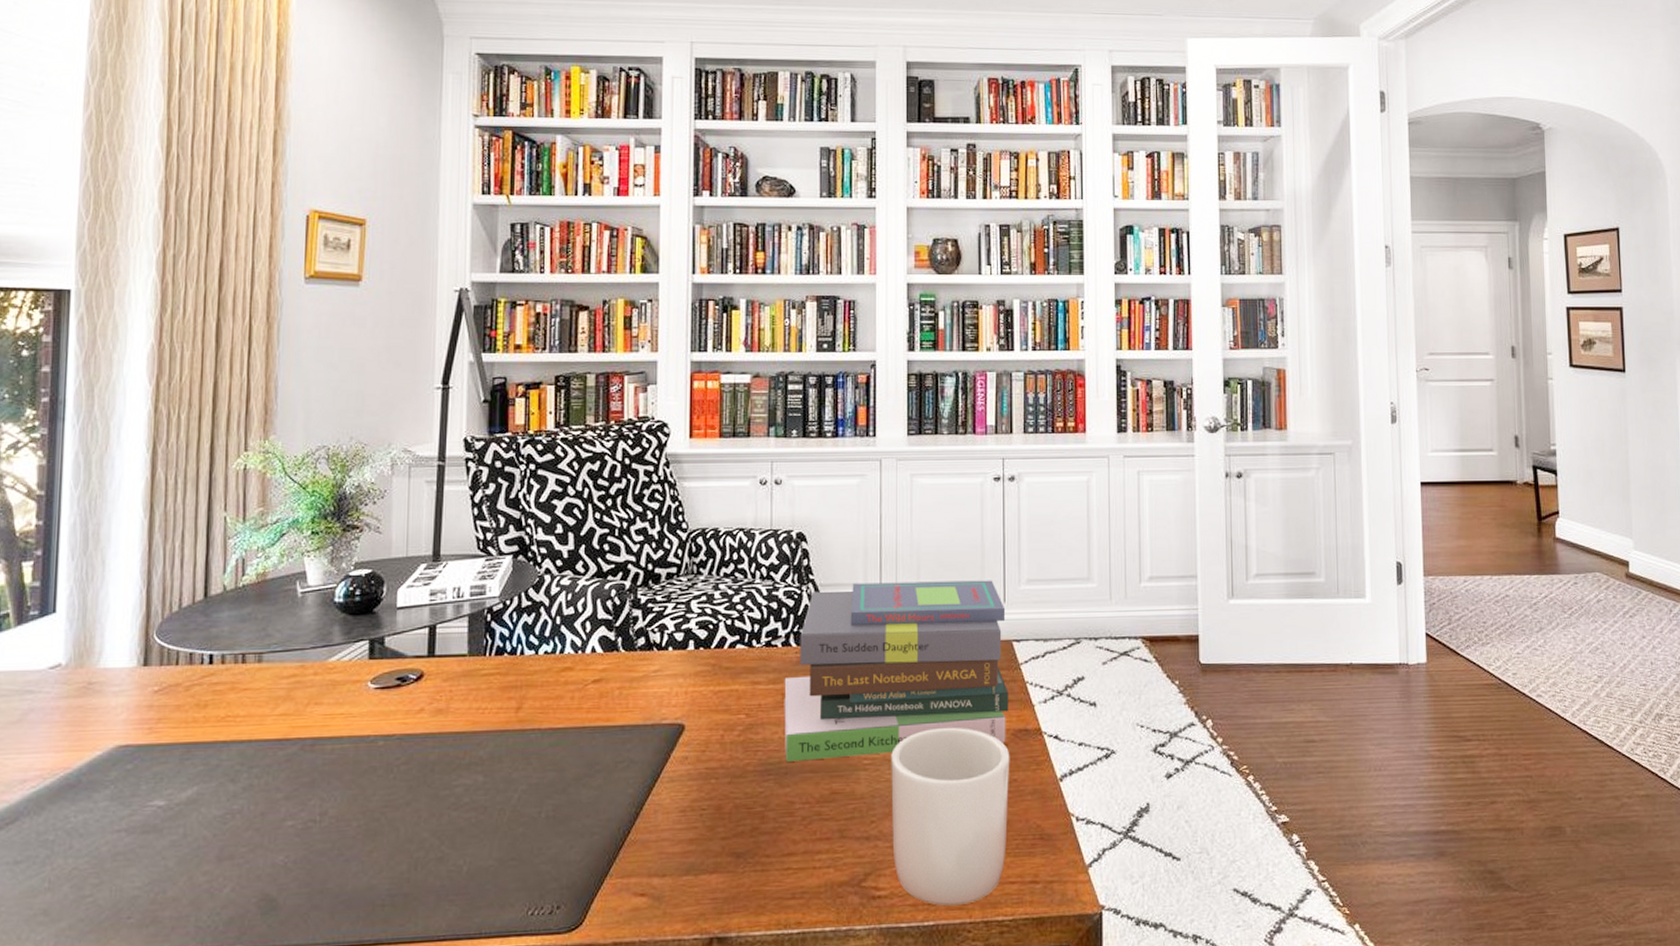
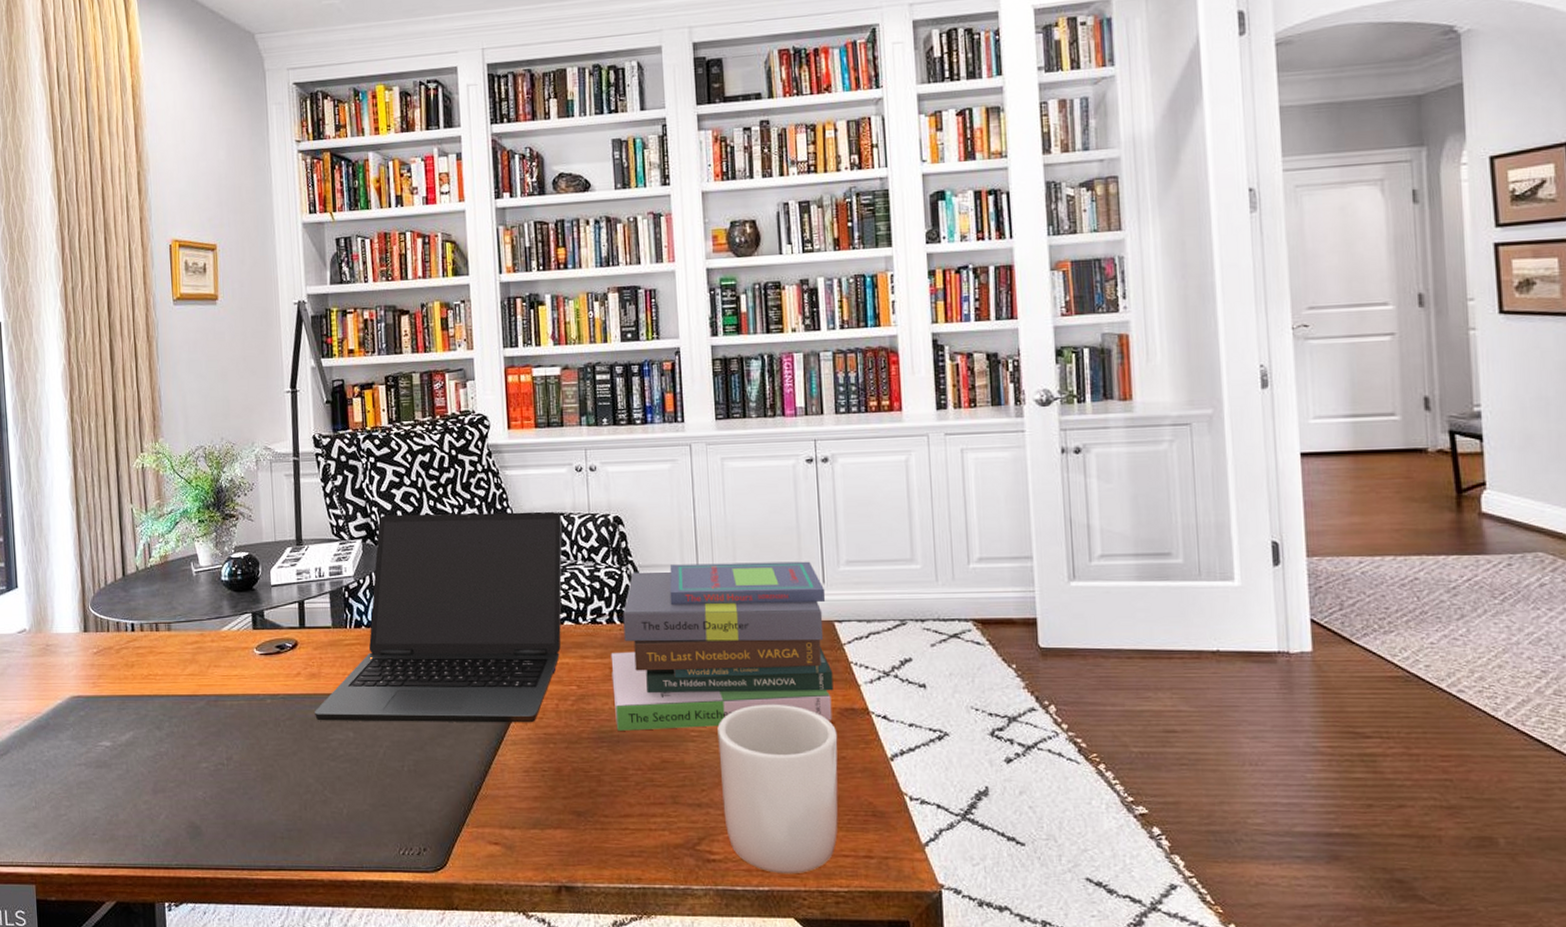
laptop: none [438,526,742,764] -> present [315,511,562,723]

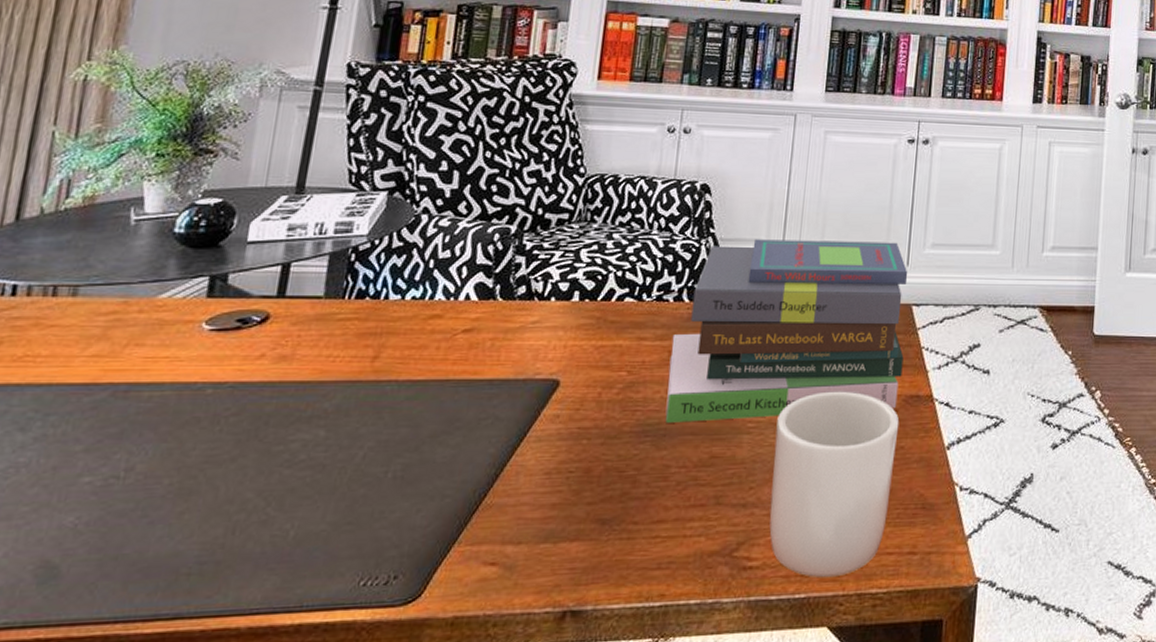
laptop: present [315,511,562,723] -> none [274,164,643,417]

